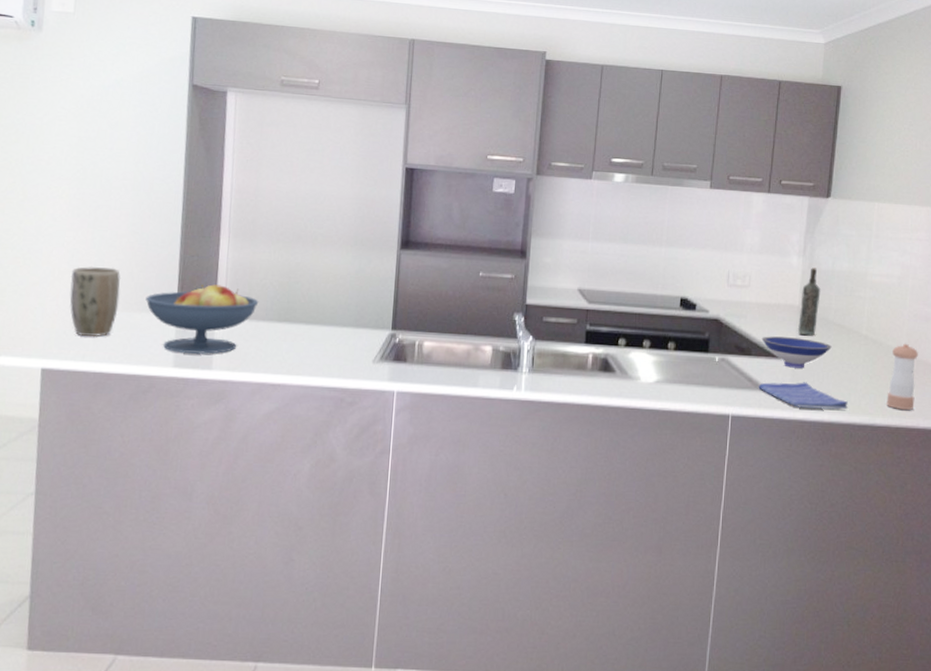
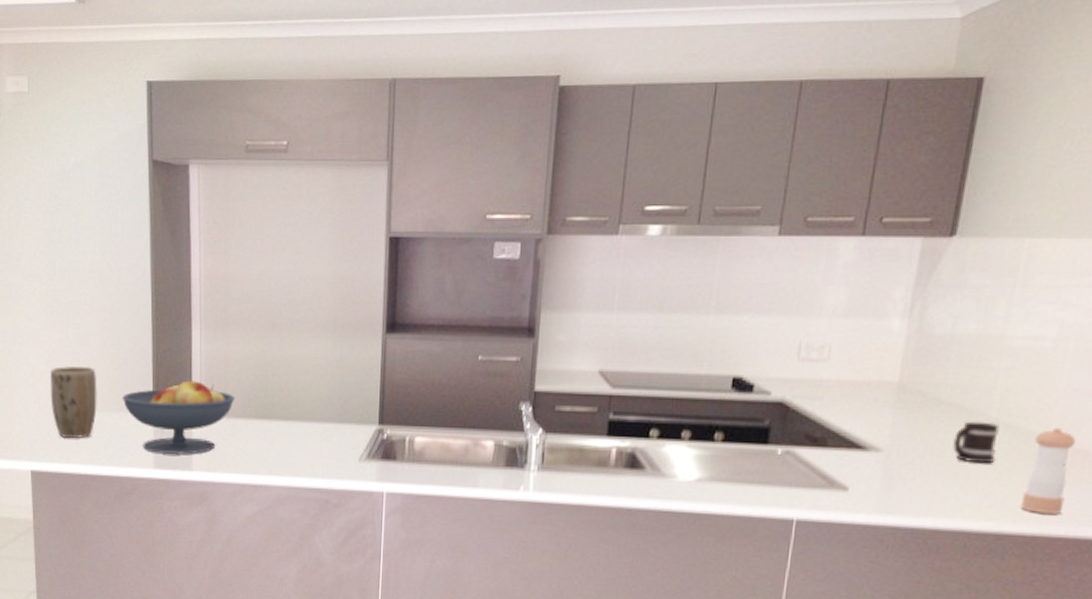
dish towel: present [758,382,848,410] -> none [835,479,963,514]
bowl: present [761,336,832,369] -> none [842,422,944,462]
bottle: present [797,267,821,336] -> none [894,332,933,421]
mug: none [838,337,868,370] -> present [953,421,1000,463]

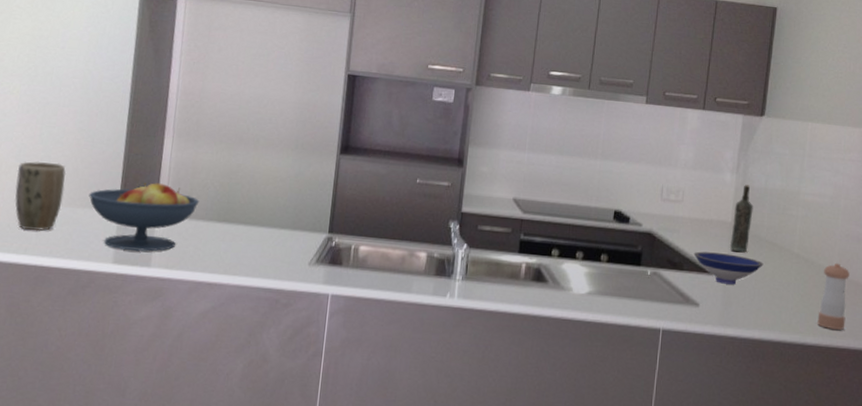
bowl: none [842,422,944,462] -> present [693,251,764,285]
bottle: none [894,332,933,421] -> present [729,185,753,253]
mug: present [953,421,1000,463] -> none [770,255,800,288]

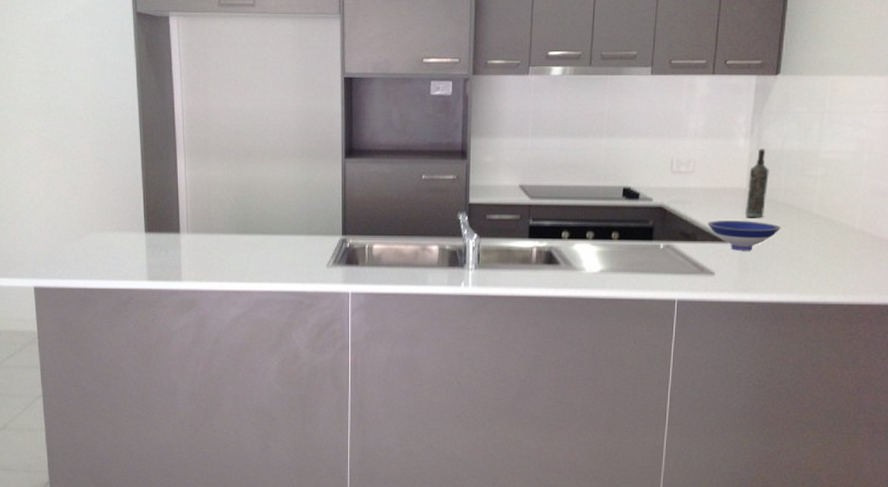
plant pot: present [15,161,67,232] -> none [49,192,94,257]
fruit bowl: present [89,182,200,252] -> none [116,203,218,268]
pepper shaker: present [817,262,850,330] -> none [839,219,874,286]

